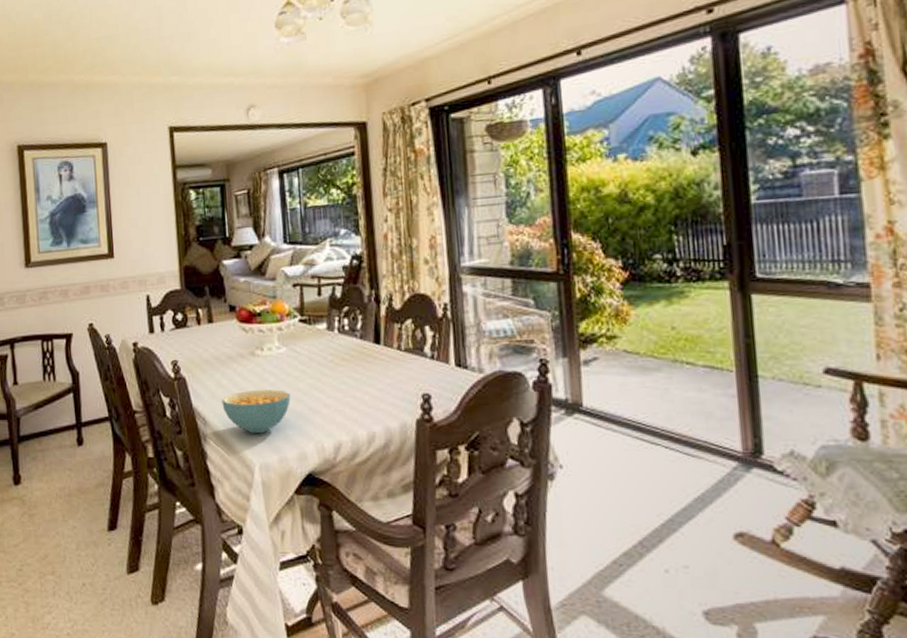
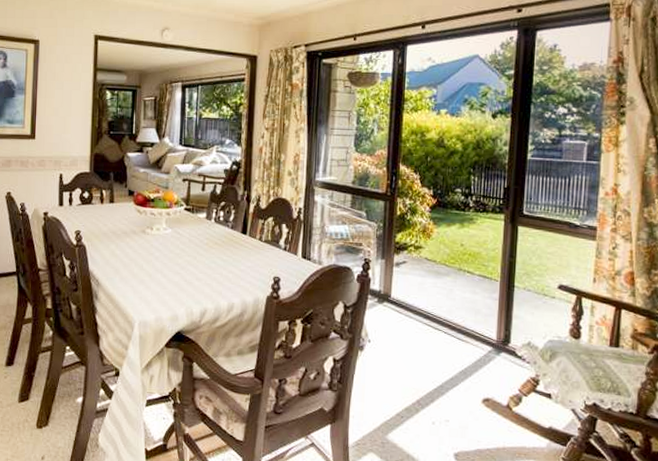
cereal bowl: present [222,390,291,434] -> none [114,261,171,297]

